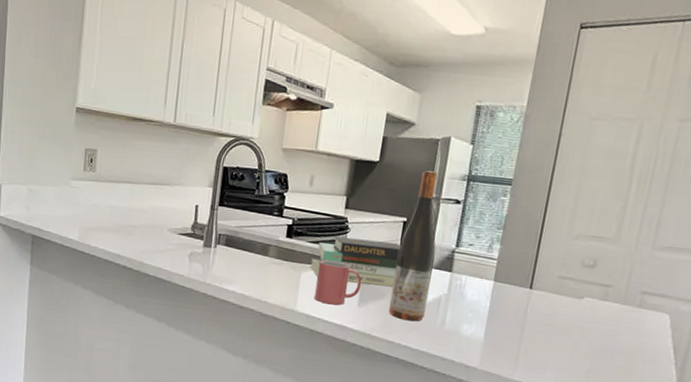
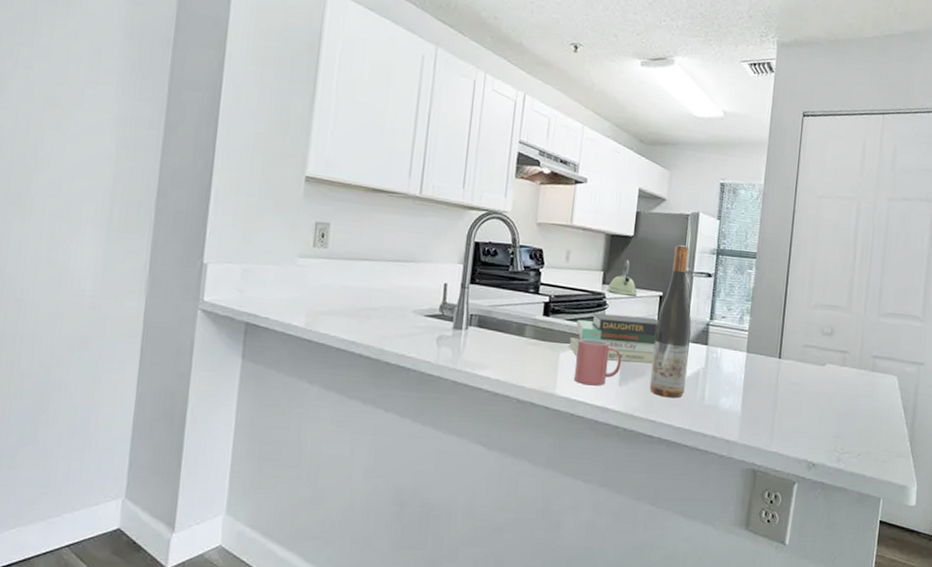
kettle: none [349,185,380,221] -> present [607,260,637,296]

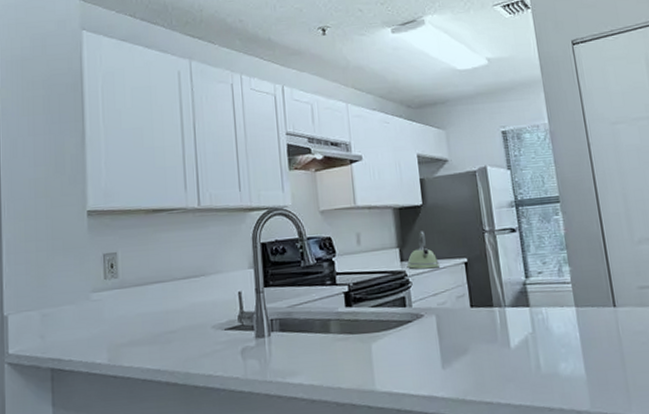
books: present [569,313,659,364] -> none [379,288,474,344]
mug: present [573,338,622,386] -> none [387,321,440,375]
wine bottle: present [649,245,692,398] -> none [467,204,517,374]

